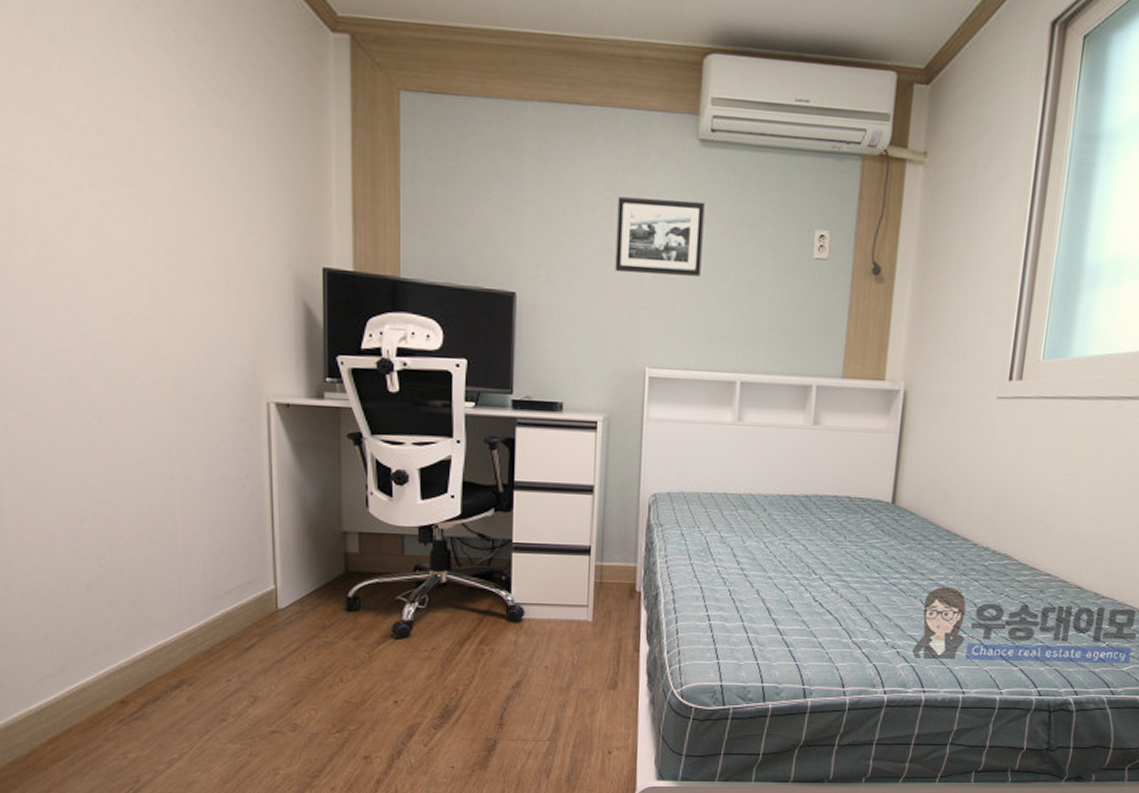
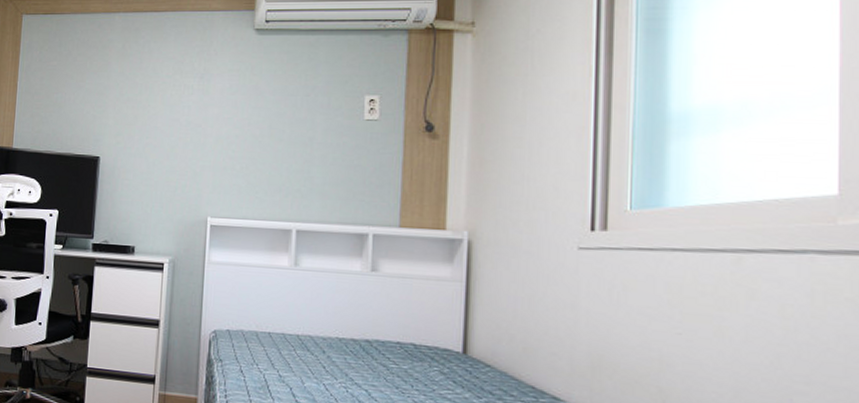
picture frame: present [615,197,705,276] -> none [182,78,261,140]

